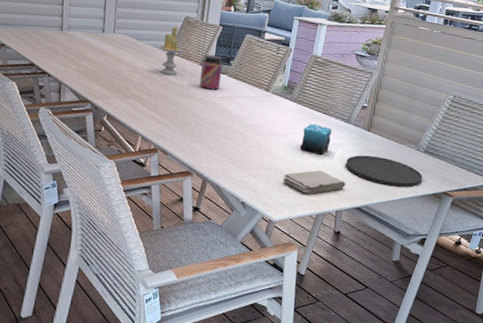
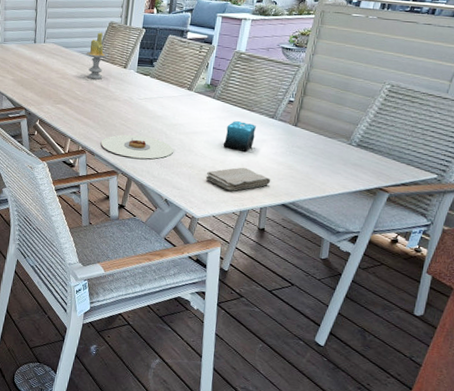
plate: none [174,134,251,160] -> present [100,134,174,159]
jar: present [200,54,223,90] -> none [124,57,146,92]
plate: present [346,155,422,188] -> none [271,151,355,183]

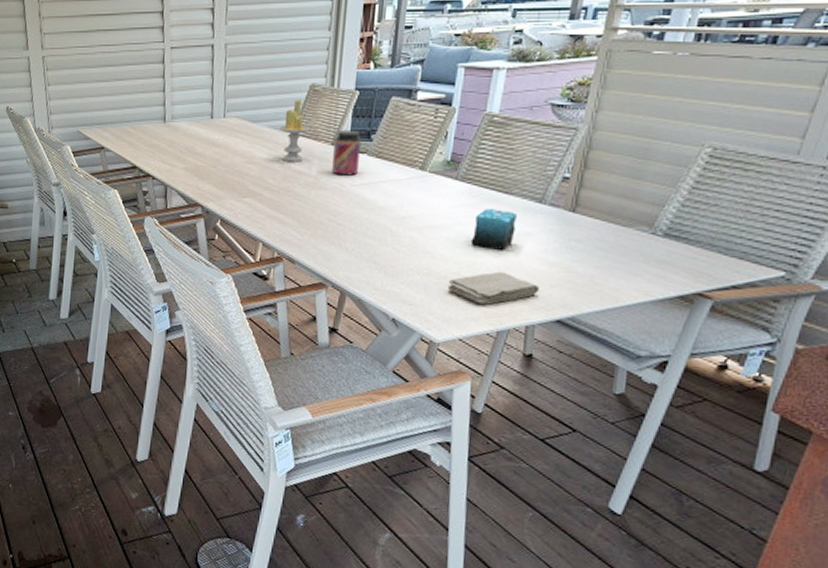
plate: present [100,134,174,159] -> none [302,233,403,266]
jar: none [124,57,146,92] -> present [332,129,362,176]

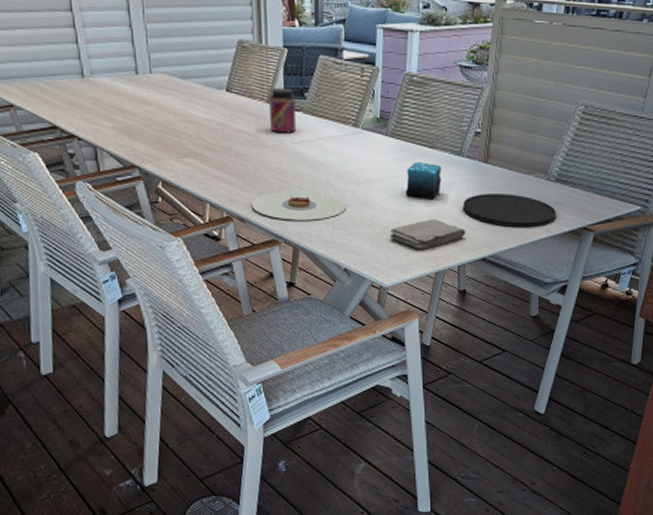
candle: present [280,99,309,162] -> none [212,55,242,120]
plate: none [302,233,403,266] -> present [251,190,347,220]
plate: none [539,246,661,289] -> present [463,194,556,228]

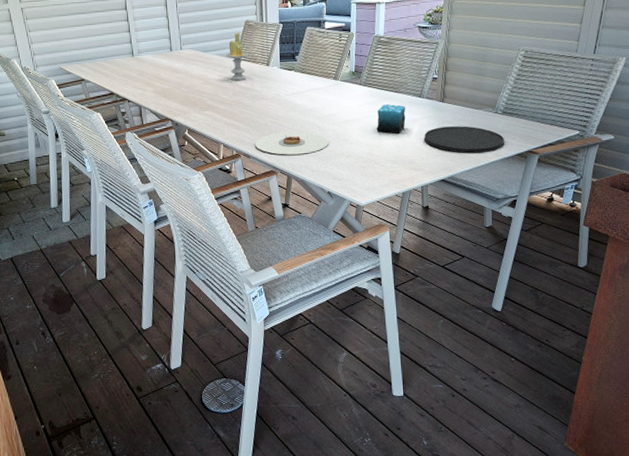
candle: none [212,55,242,120] -> present [226,32,248,81]
jar: present [269,87,297,133] -> none [269,53,290,88]
washcloth: present [389,219,466,249] -> none [364,149,428,174]

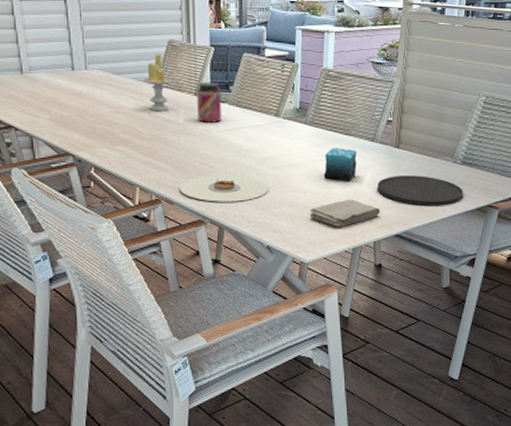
jar: none [269,53,290,88] -> present [197,81,222,123]
washcloth: none [364,149,428,174] -> present [309,199,381,227]

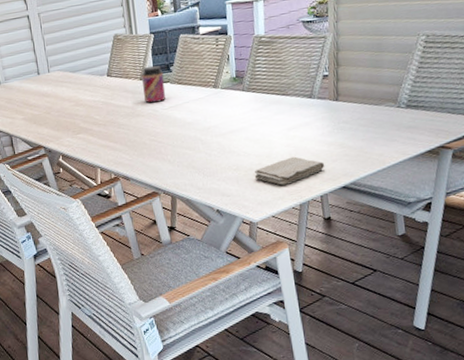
candle: present [143,53,172,112] -> none [96,48,120,100]
plate: present [179,174,269,202] -> none [133,147,214,174]
candle: present [323,148,357,181] -> none [264,108,297,141]
plate: present [377,175,463,206] -> none [319,124,411,156]

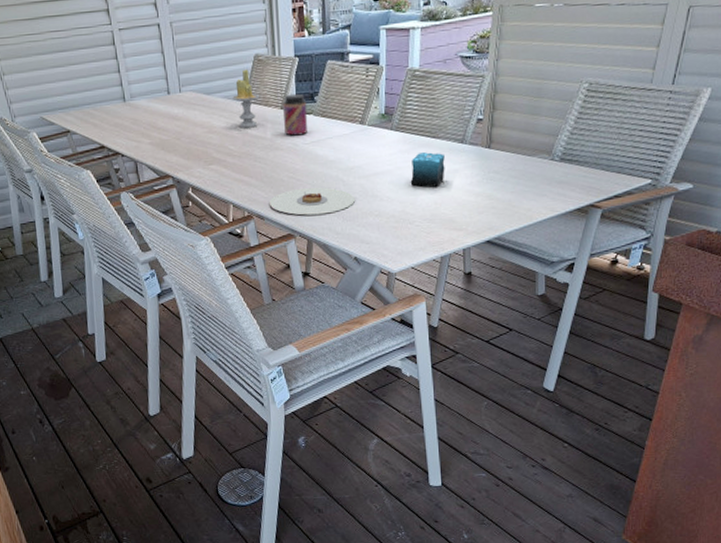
candle: none [96,48,120,100] -> present [232,69,259,128]
plate: none [133,147,214,174] -> present [269,187,356,216]
washcloth: present [254,156,325,185] -> none [396,205,471,236]
candle: none [264,108,297,141] -> present [410,152,445,188]

